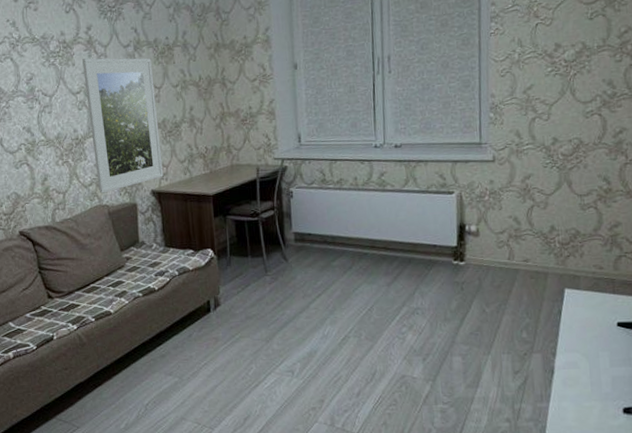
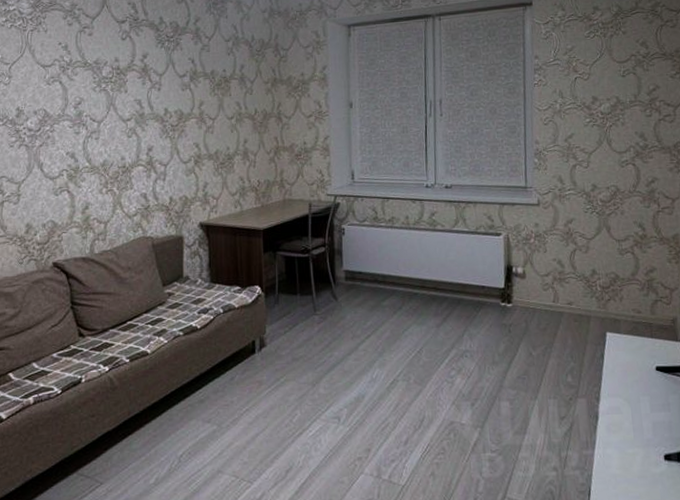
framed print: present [82,58,164,194] -> none [136,86,213,225]

